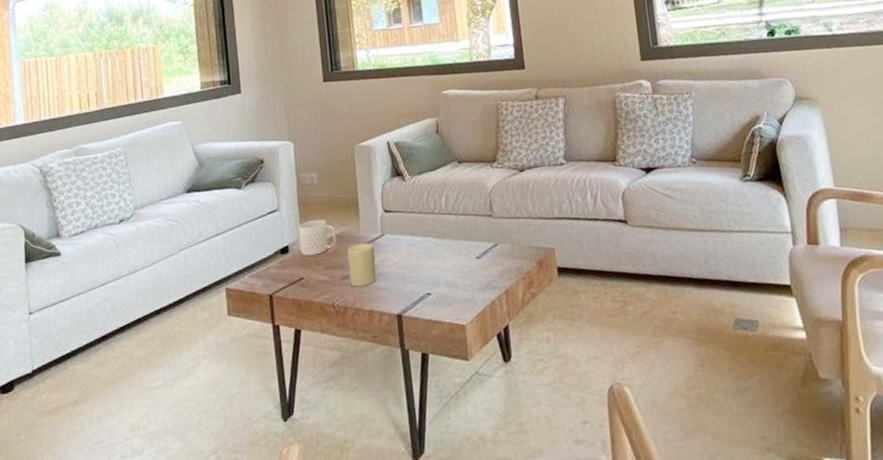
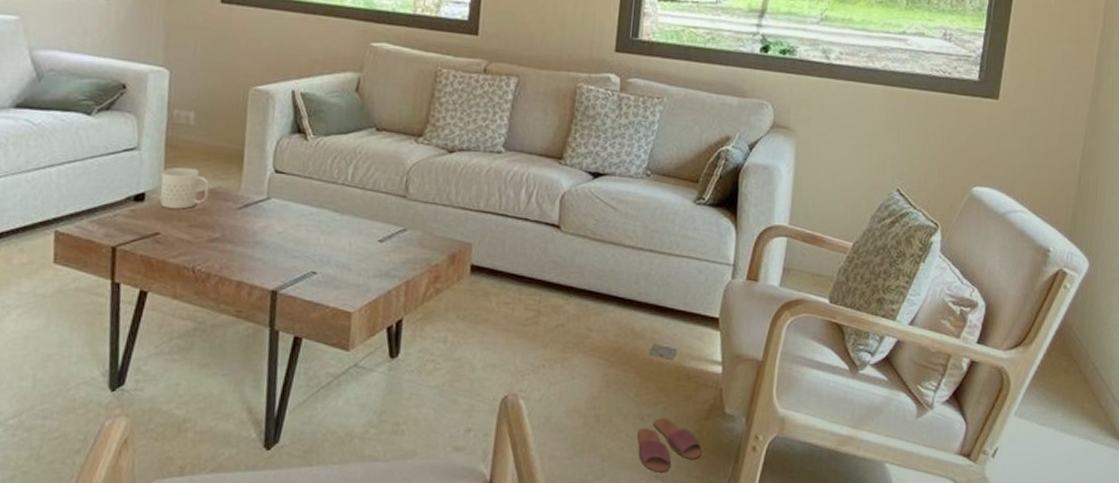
candle: present [347,243,376,287] -> none [218,204,256,254]
slippers: none [740,389,807,446] -> present [637,417,702,473]

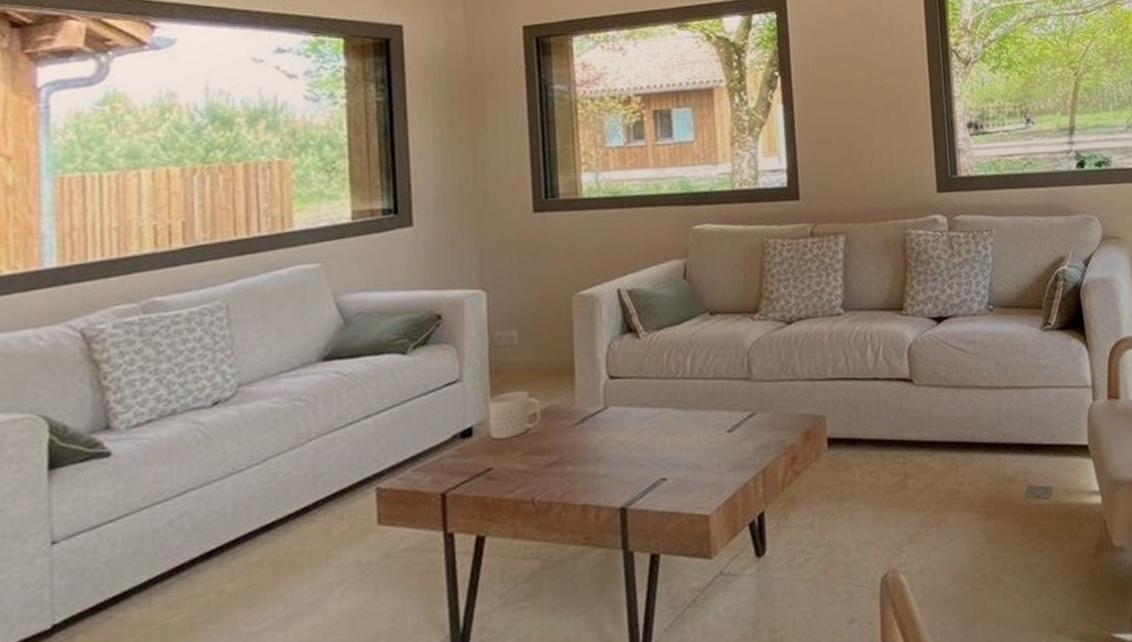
slippers: present [637,417,702,473] -> none [1029,563,1099,627]

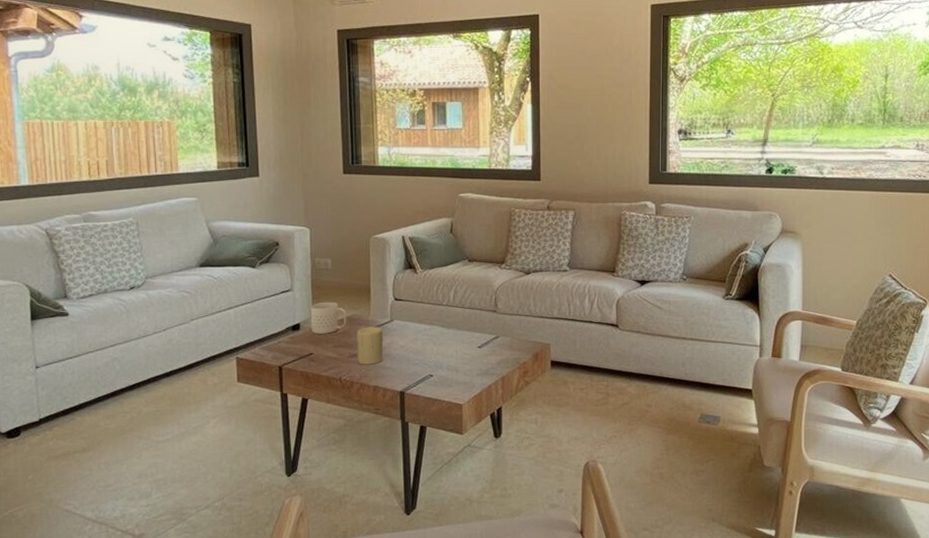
candle: none [555,418,595,477] -> present [356,327,383,365]

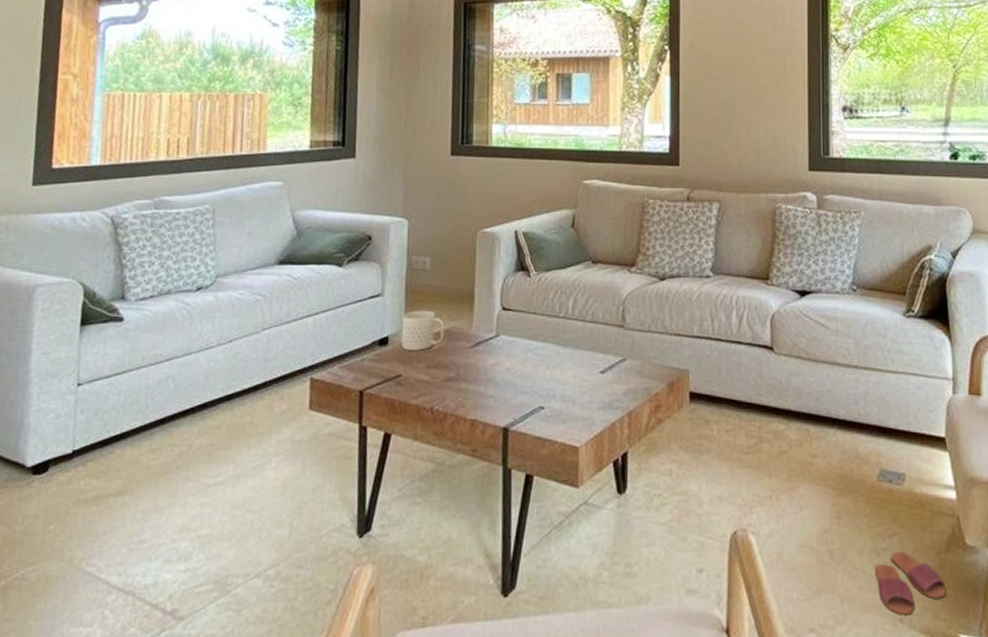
candle: present [356,327,383,365] -> none [454,343,487,392]
slippers: none [695,472,748,516] -> present [875,551,947,615]

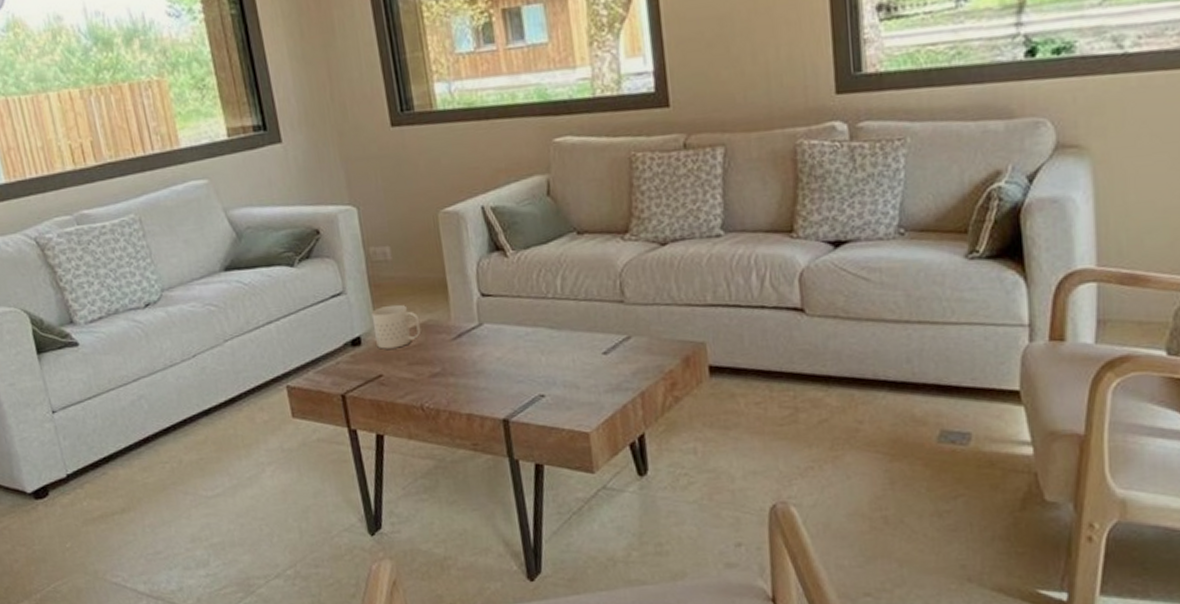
slippers: present [875,551,947,615] -> none [938,512,1023,575]

